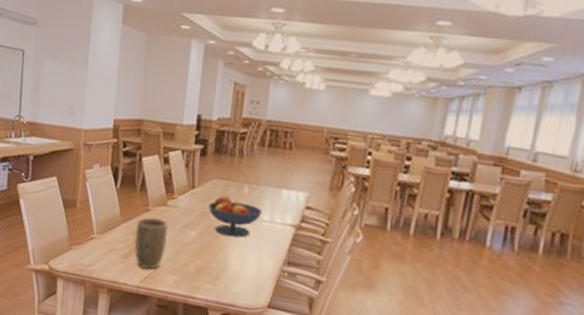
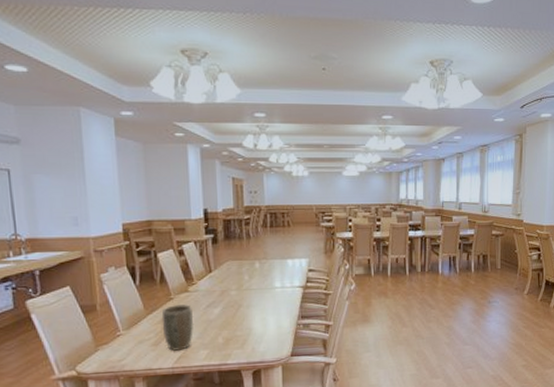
fruit bowl: present [208,195,262,238] -> none [227,274,274,307]

